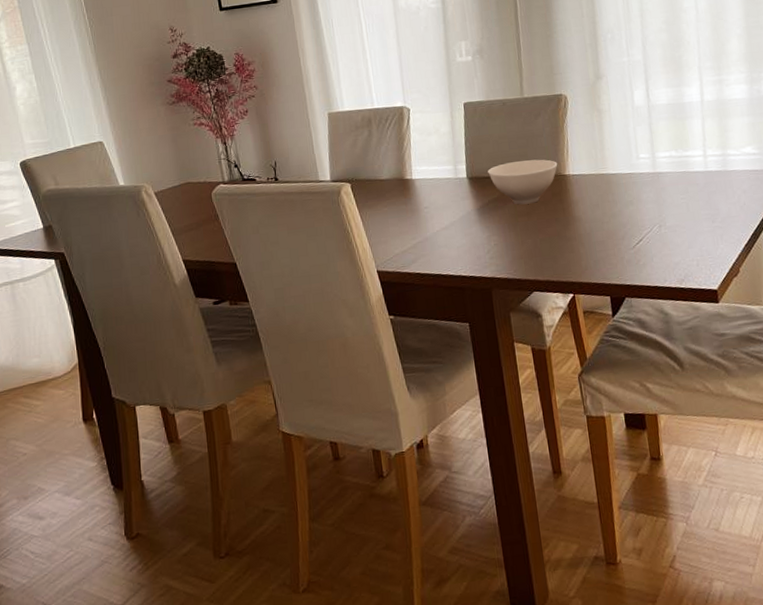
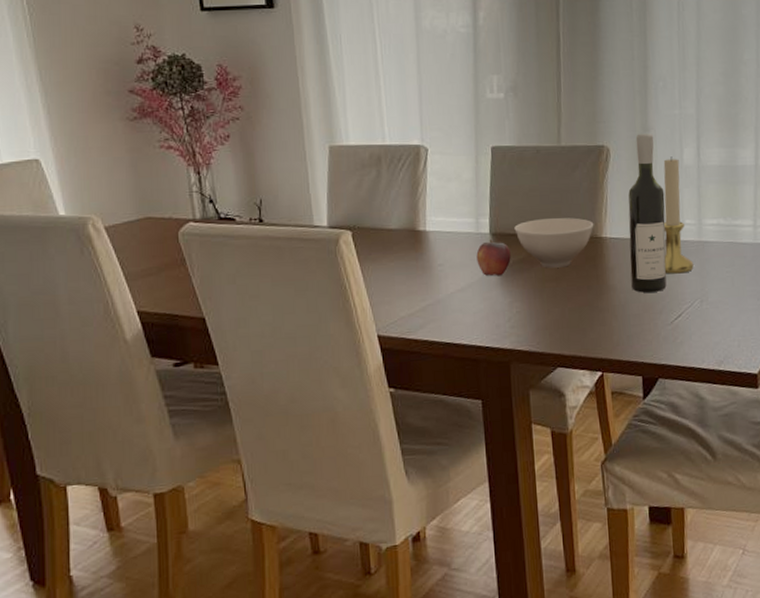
fruit: none [456,183,487,215] -> present [476,240,511,276]
bottle: none [586,80,627,222] -> present [628,133,667,293]
candle holder: none [616,99,651,204] -> present [663,156,694,274]

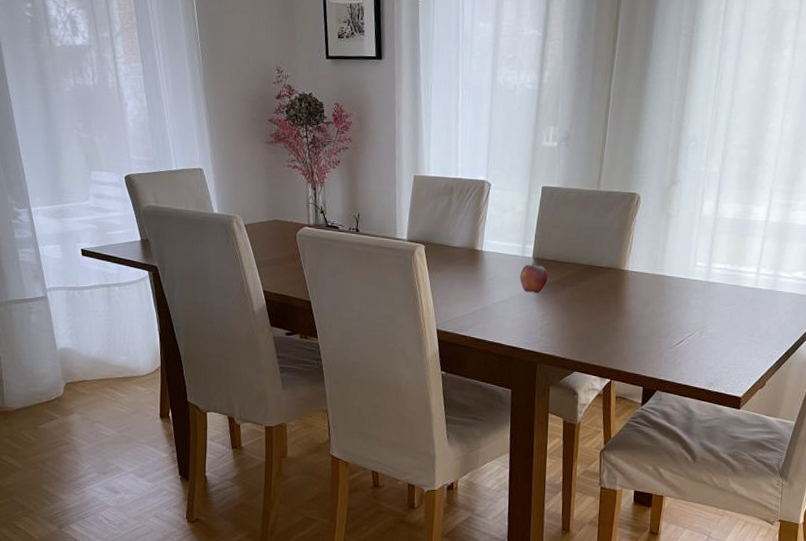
bowl: present [514,218,594,268] -> none [553,250,619,292]
bottle: present [628,133,667,293] -> none [644,185,683,320]
candle holder: present [663,156,694,274] -> none [674,207,699,307]

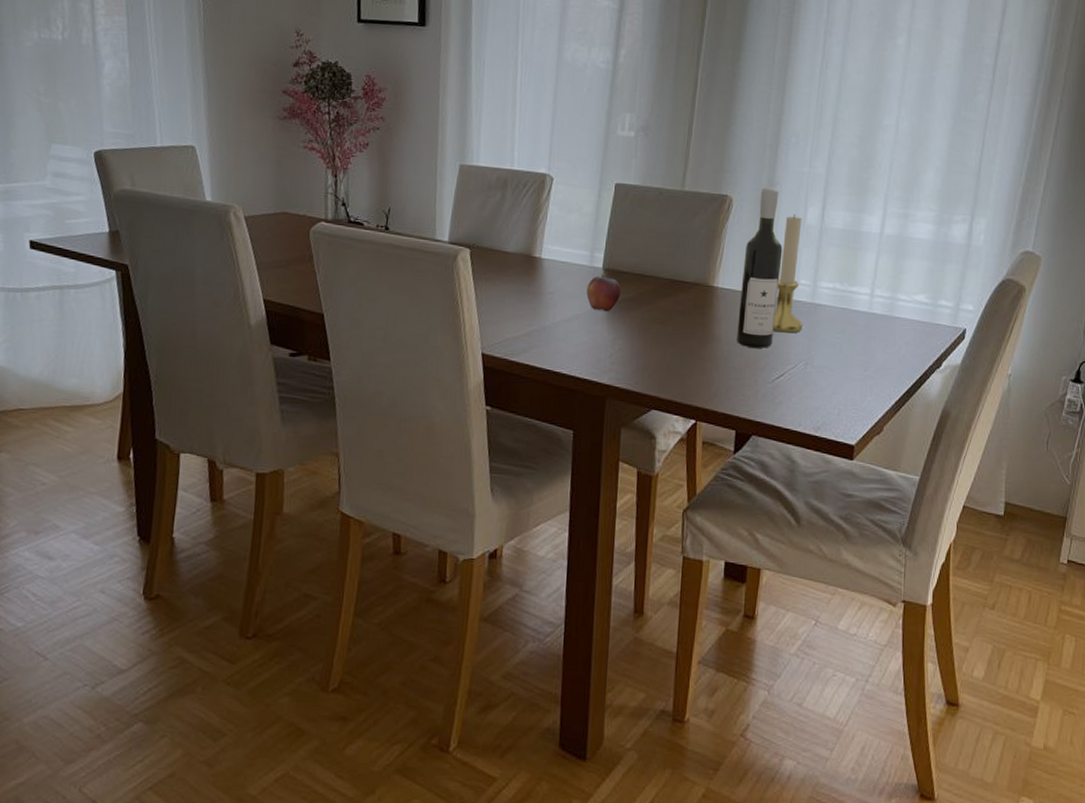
bottle: none [644,185,683,320] -> present [737,187,783,348]
candle holder: none [674,207,699,307] -> present [773,214,803,333]

